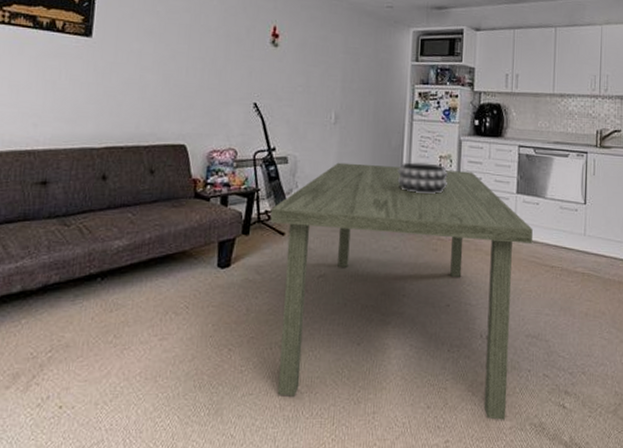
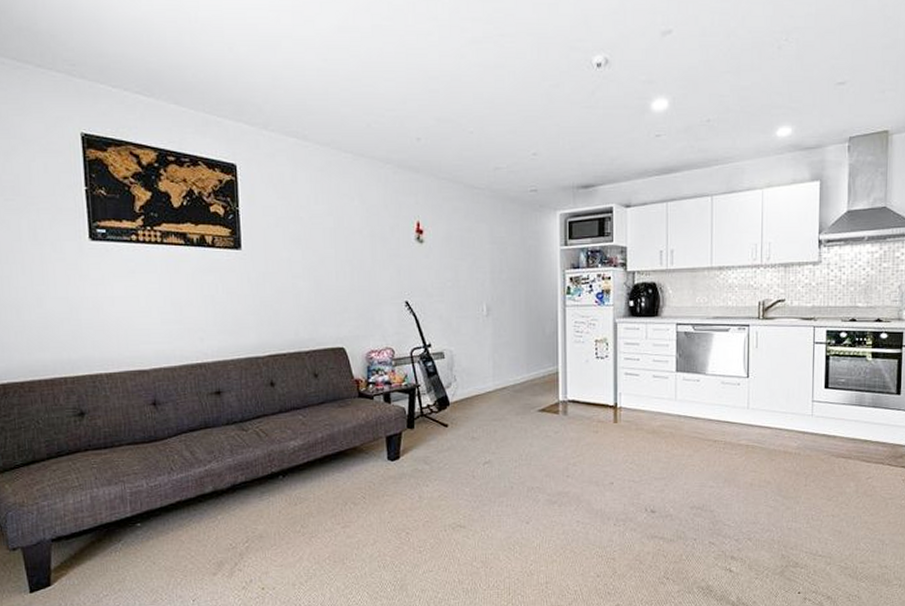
dining table: present [270,162,533,420] -> none [432,353,694,585]
decorative bowl: present [397,162,448,194] -> none [554,348,604,378]

